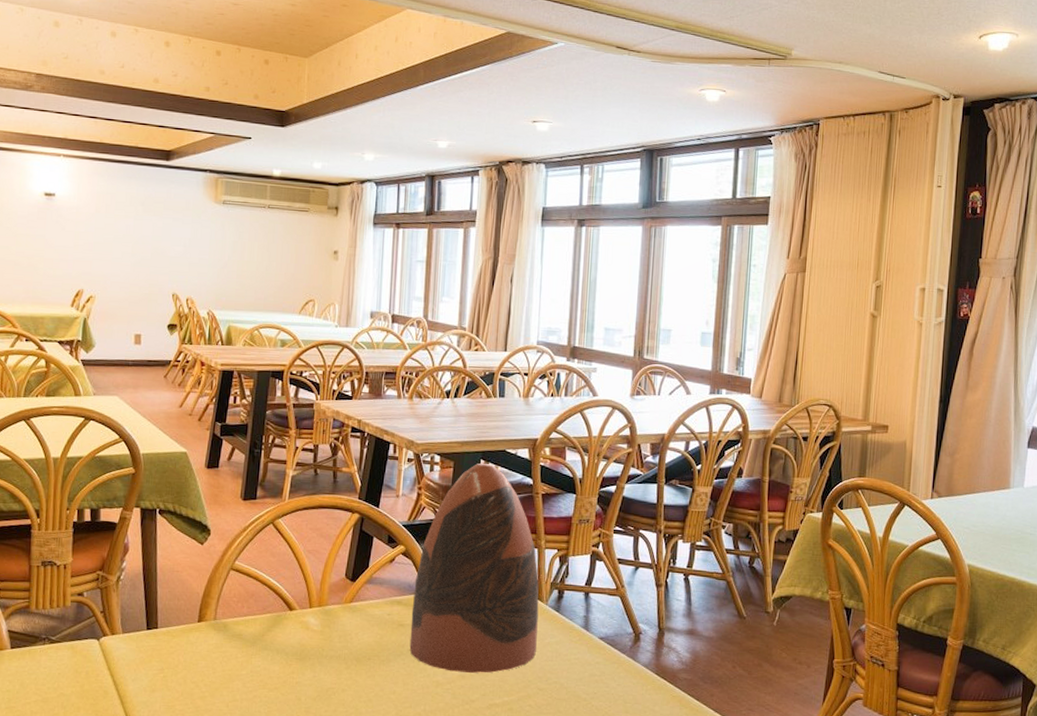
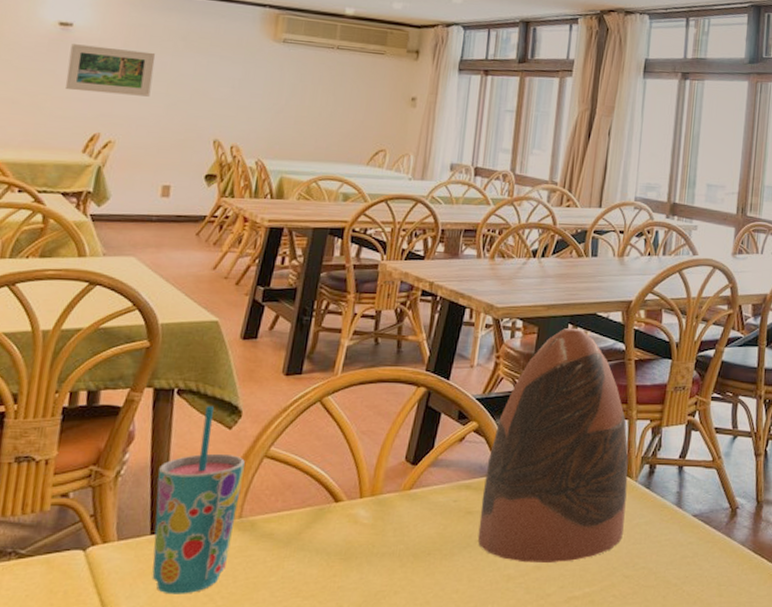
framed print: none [53,212,121,256] -> present [65,44,156,97]
cup: none [149,524,216,680] -> present [151,406,245,595]

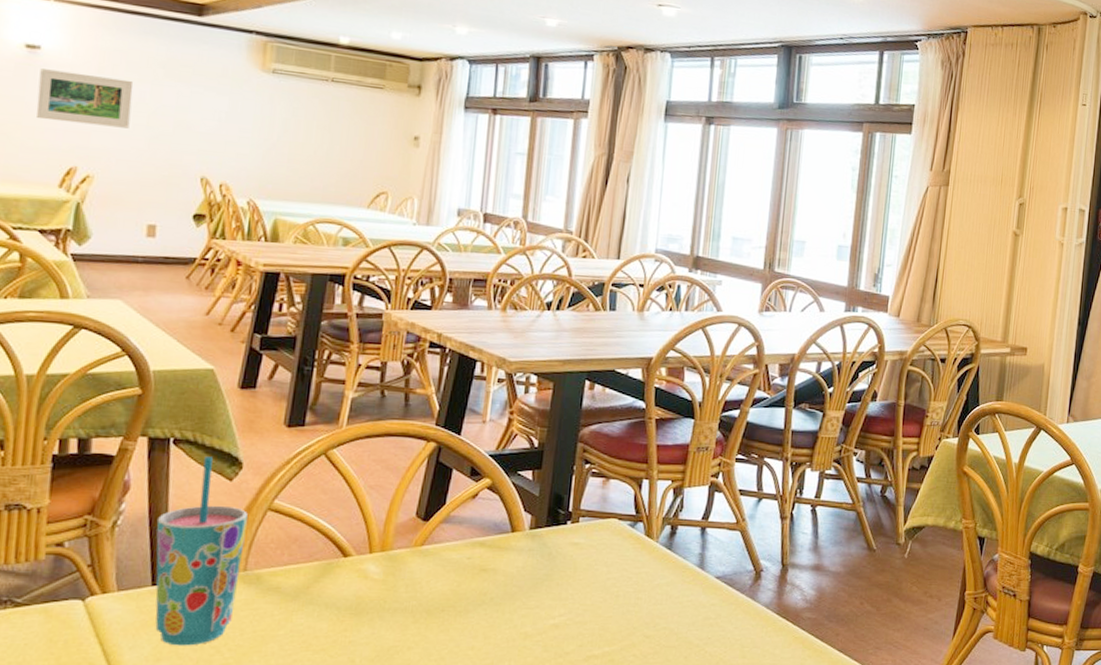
decorative vase: present [478,327,629,563] -> none [493,384,649,621]

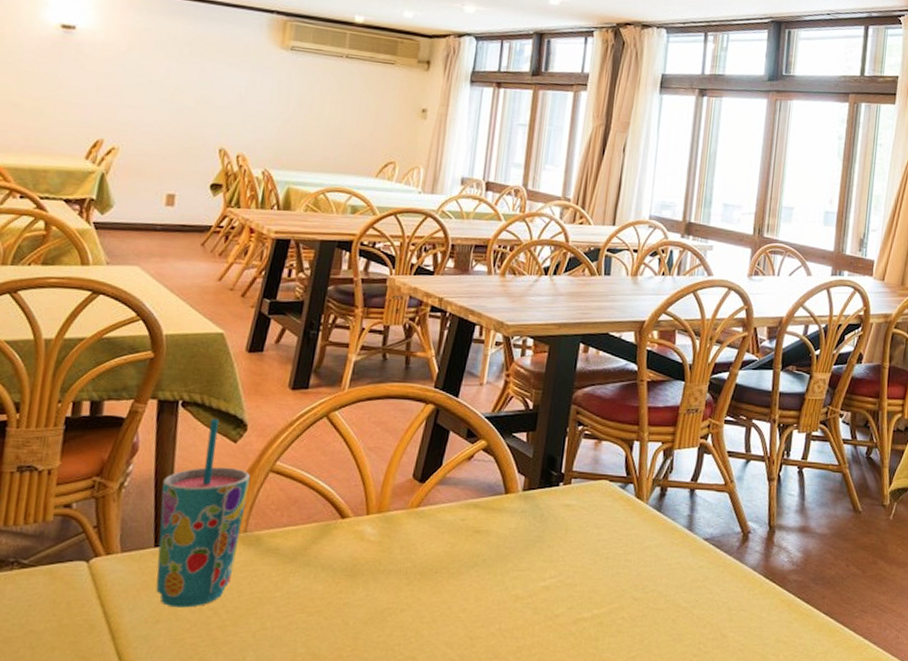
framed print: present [36,68,134,129] -> none [68,47,160,103]

